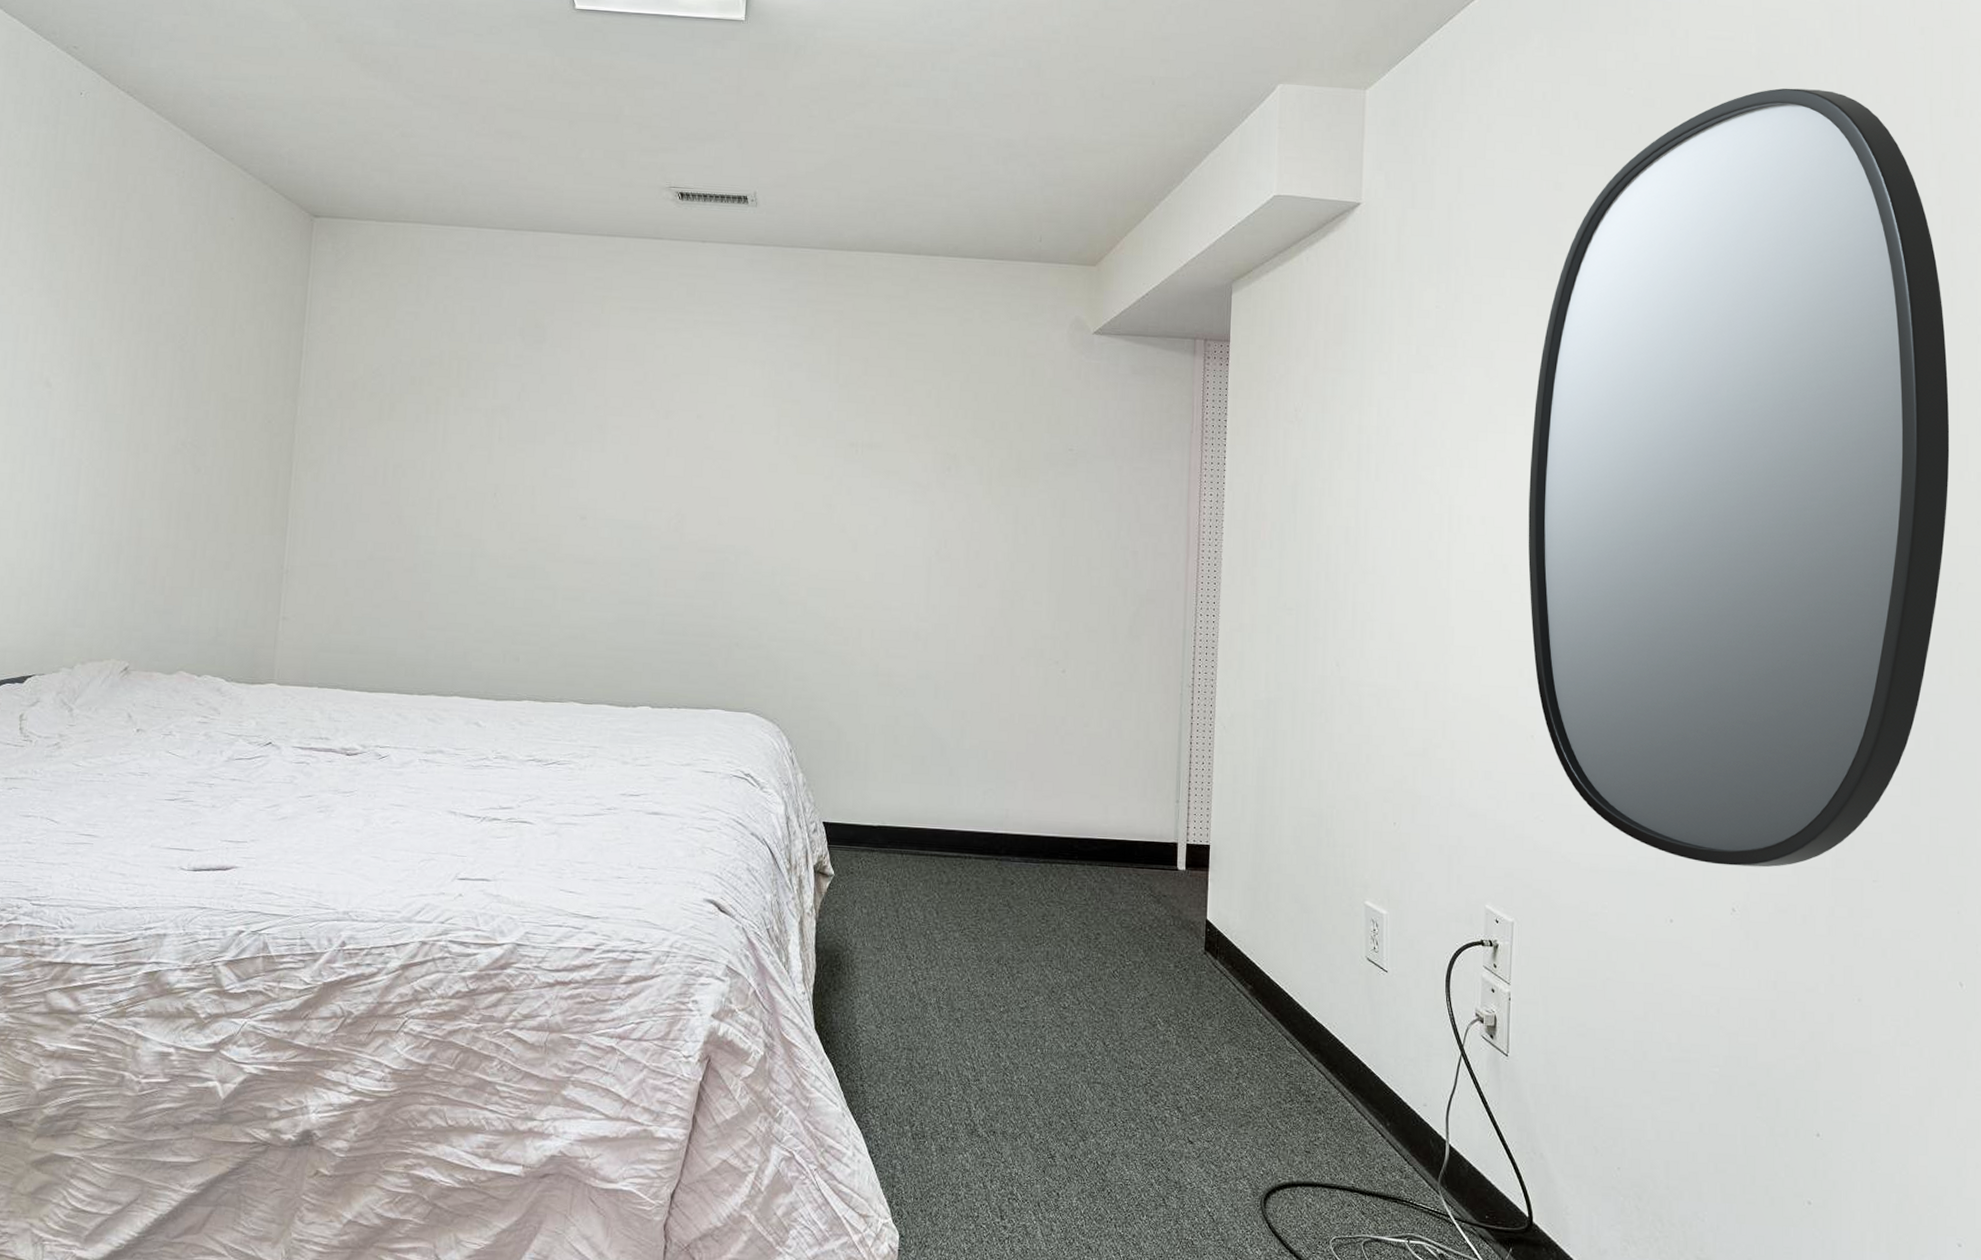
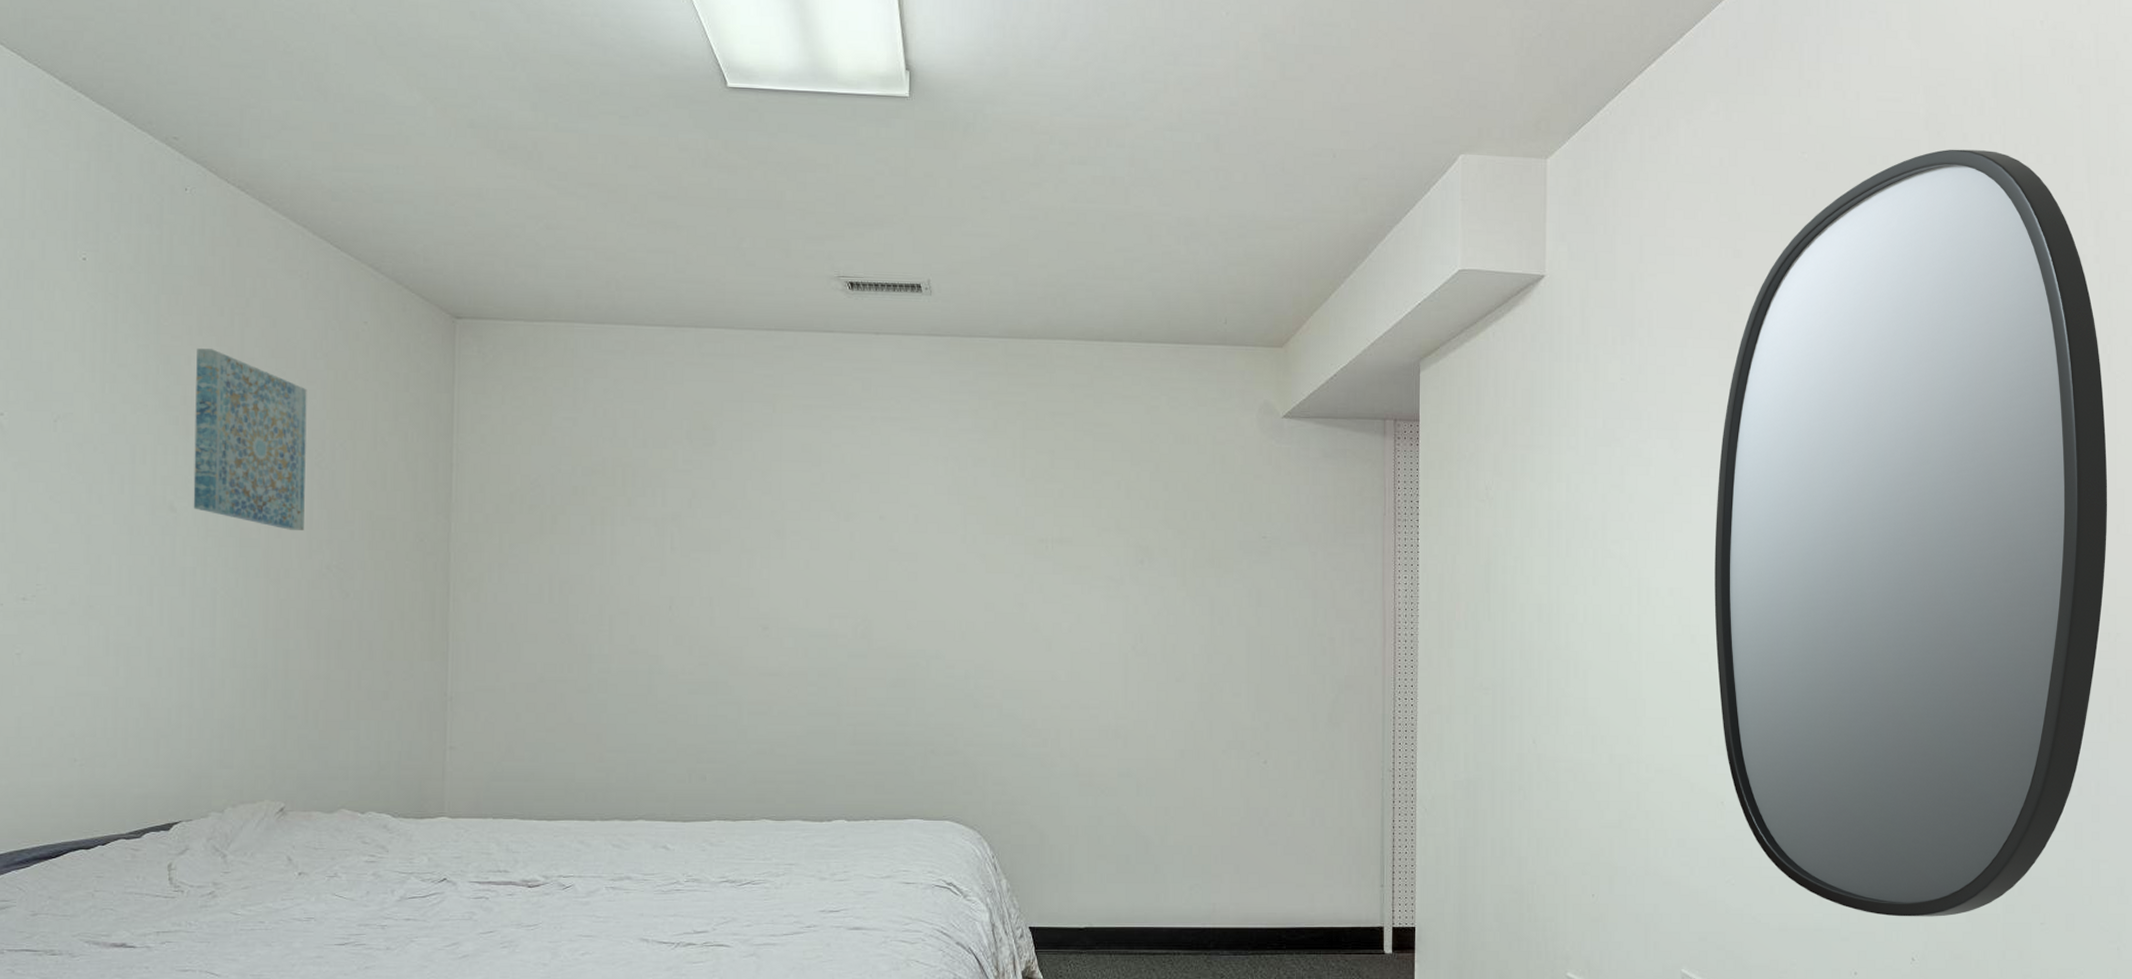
wall art: none [66,238,176,408] -> present [193,348,307,530]

